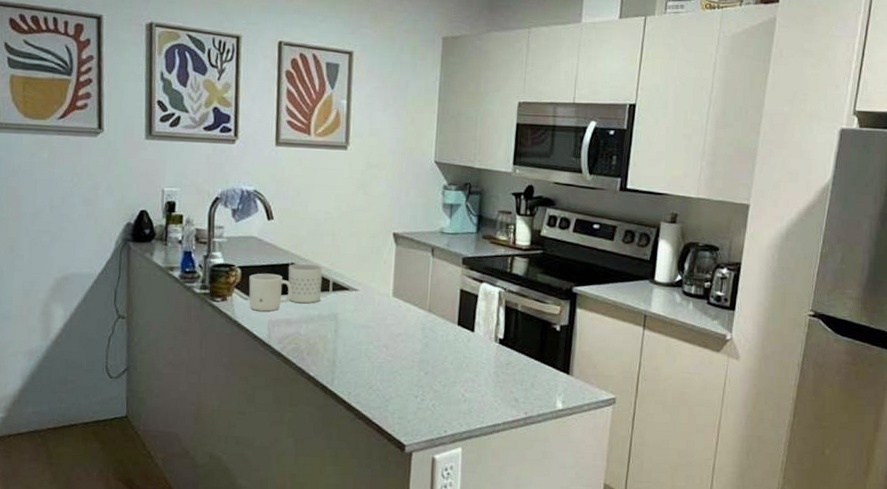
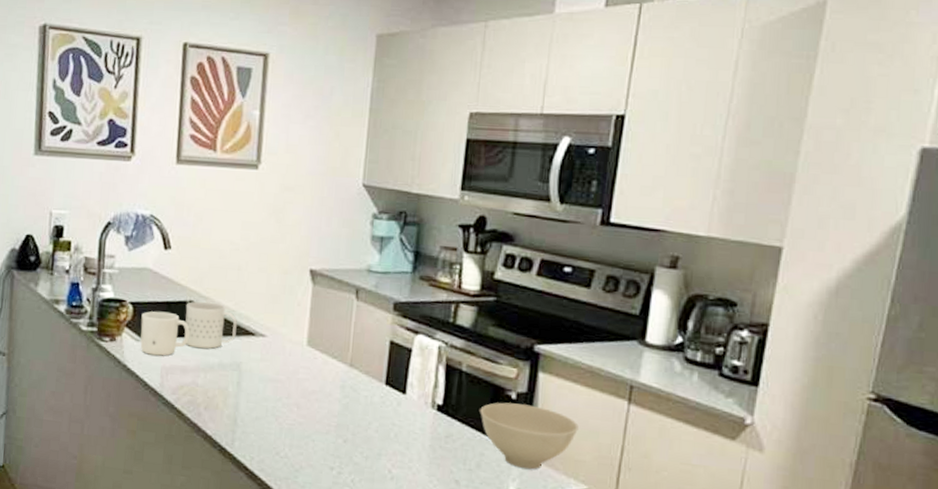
bowl: none [532,334,607,386] -> present [480,402,579,470]

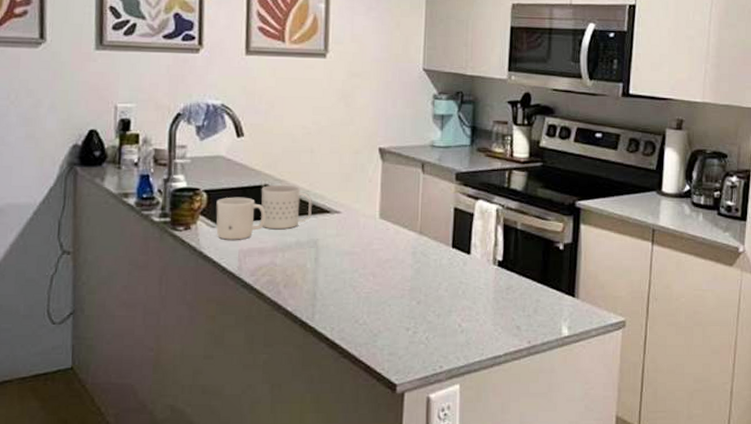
bowl: present [480,402,579,470] -> none [534,253,615,309]

